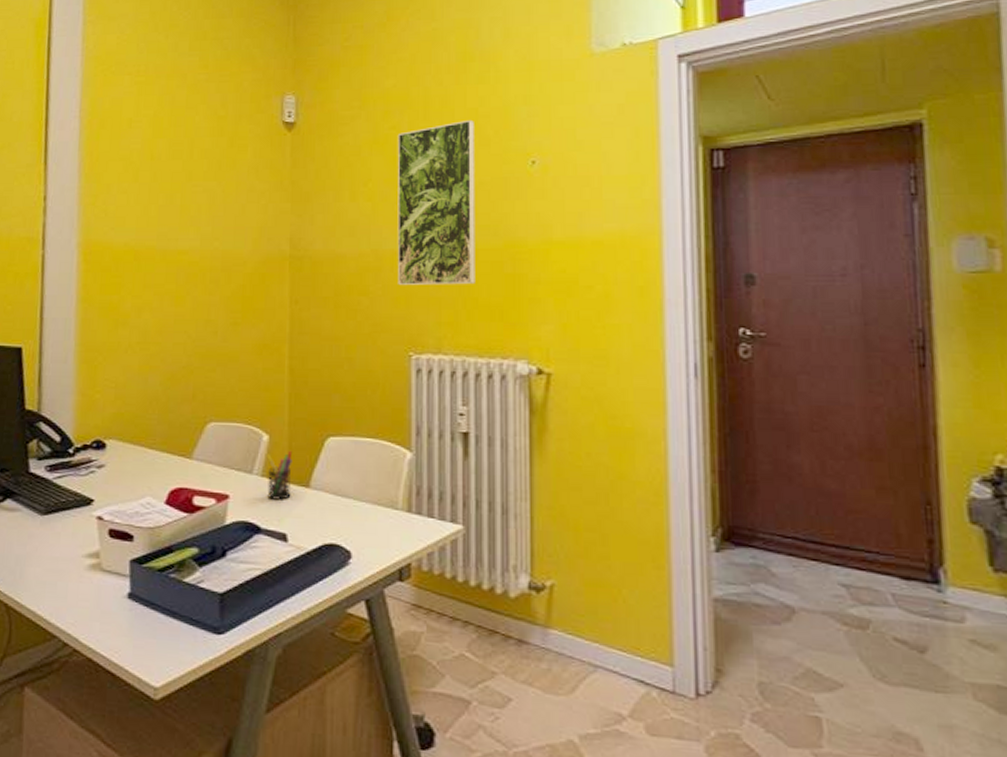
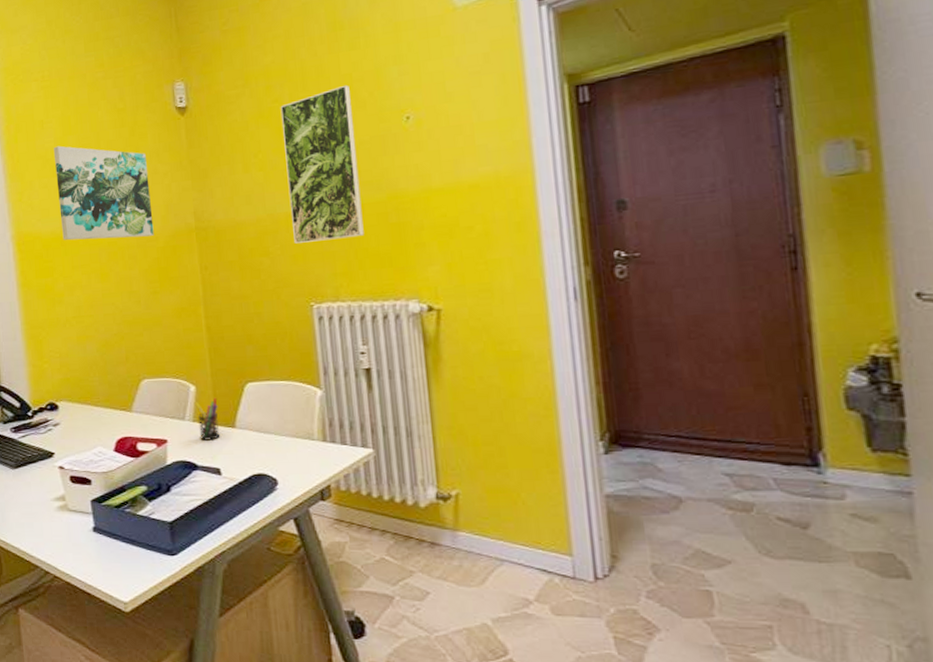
wall art: none [137,148,244,260] -> present [53,145,154,241]

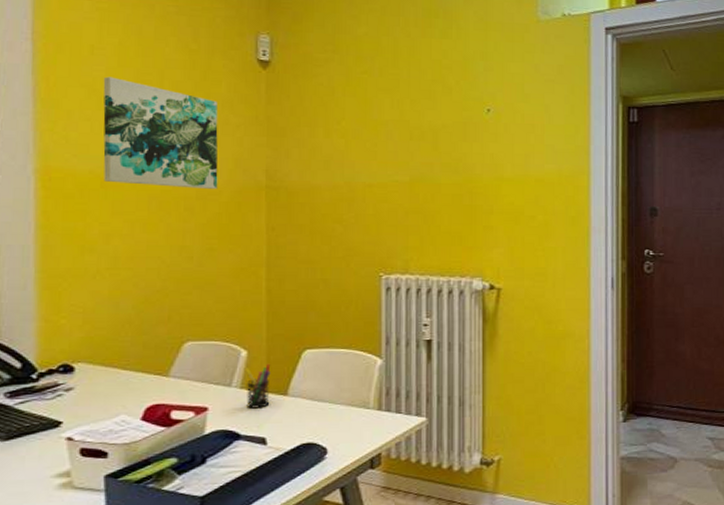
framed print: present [280,84,364,244] -> none [369,69,439,214]

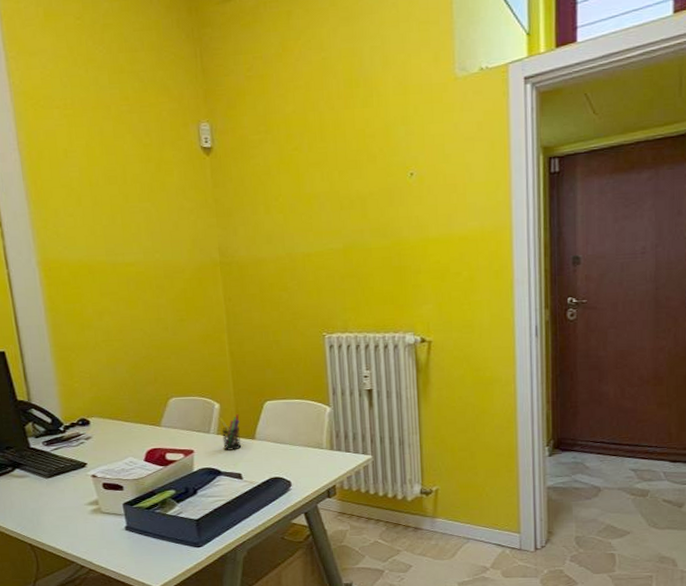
wall art: present [103,76,218,189] -> none [78,176,181,269]

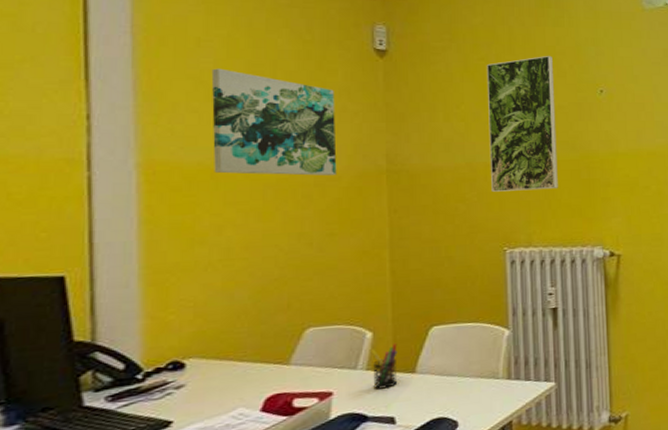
wall art: none [78,176,181,269] -> present [211,68,337,176]
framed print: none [300,139,371,281] -> present [486,55,558,192]

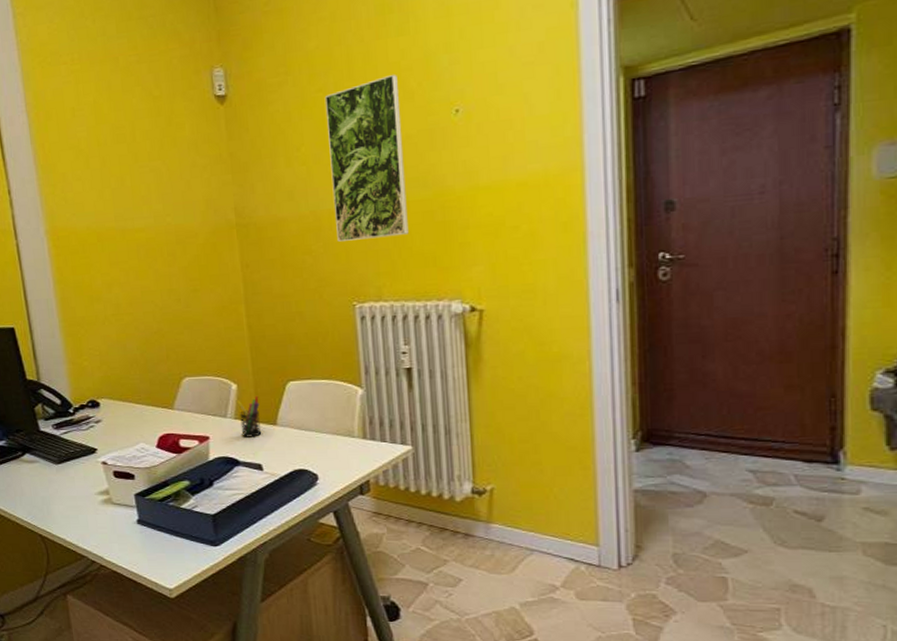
wall art: present [211,68,337,176] -> none [86,135,194,236]

